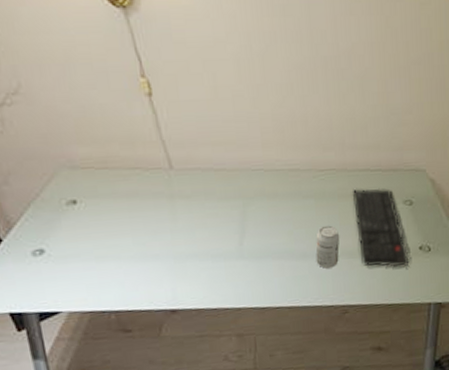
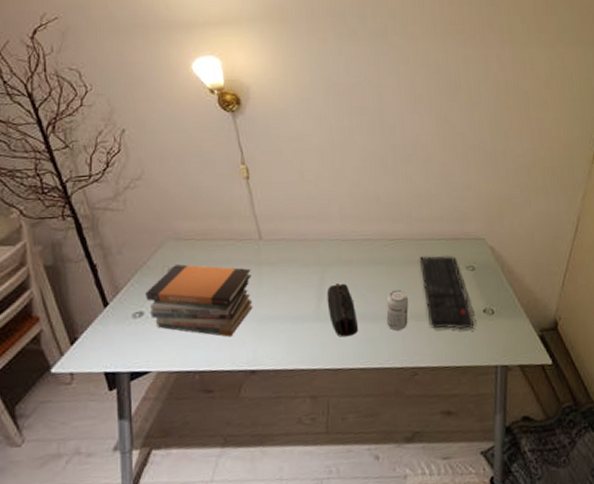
book stack: none [43,196,168,276] -> present [145,264,253,337]
pencil case: none [249,217,286,276] -> present [326,282,359,337]

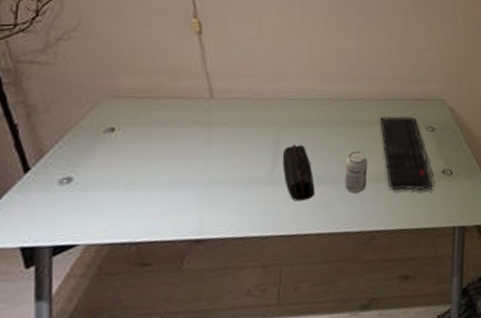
book stack: present [145,264,253,337] -> none [76,124,201,204]

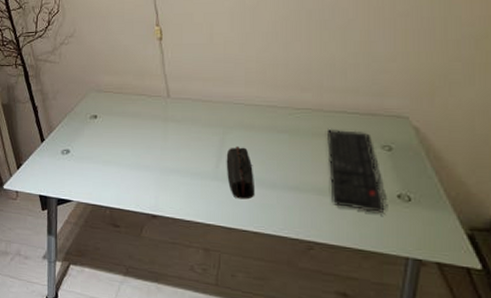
beverage can: present [344,150,368,193] -> none [285,160,311,202]

